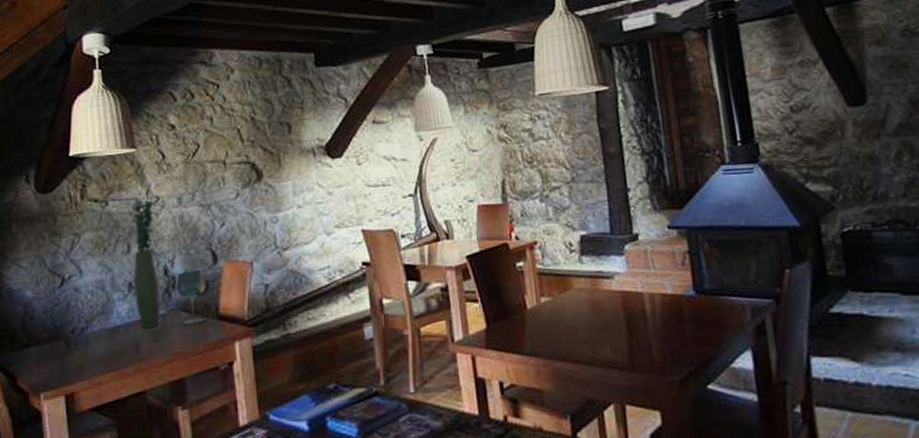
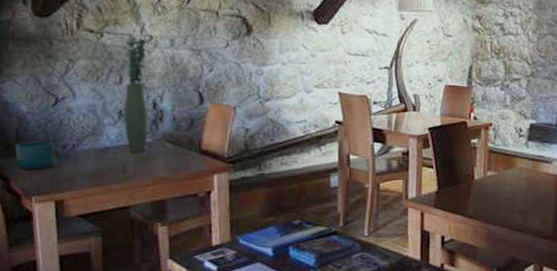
cup: none [21,327,71,364] -> present [15,141,62,171]
wine glass: present [176,269,206,325] -> none [163,107,191,155]

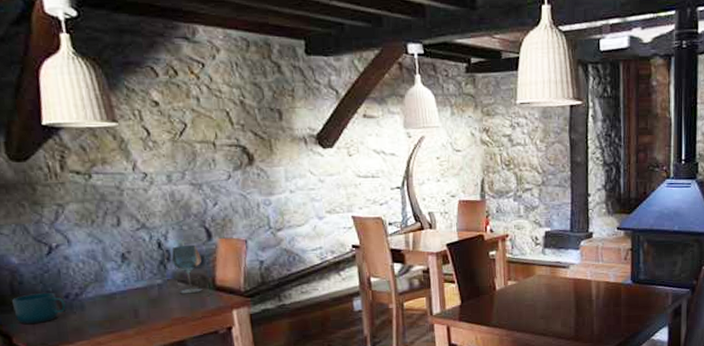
vase: present [124,31,148,154] -> none [118,170,156,297]
wine glass: none [163,107,191,155] -> present [171,244,203,294]

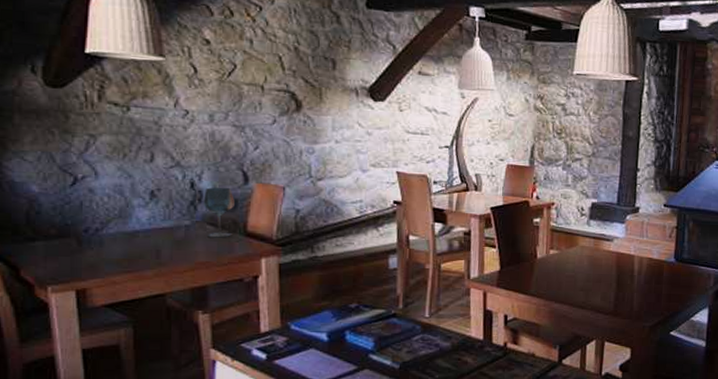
cup: present [11,292,66,325] -> none [25,224,84,257]

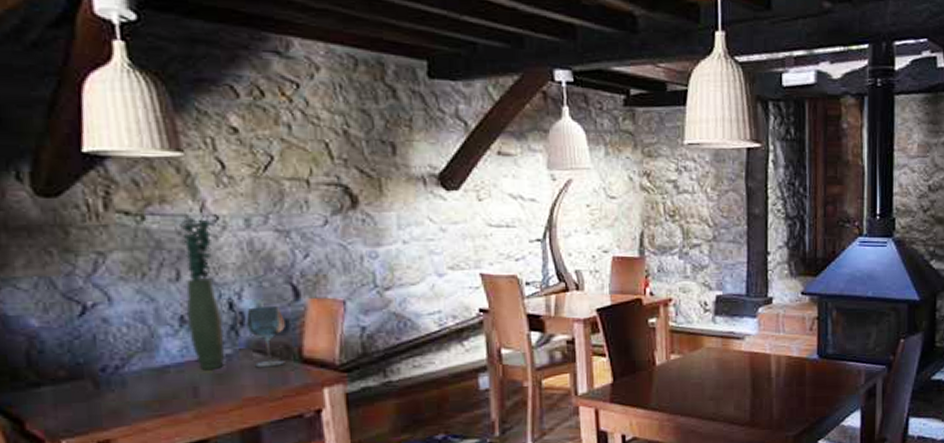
vase: none [156,105,185,238] -> present [180,211,225,371]

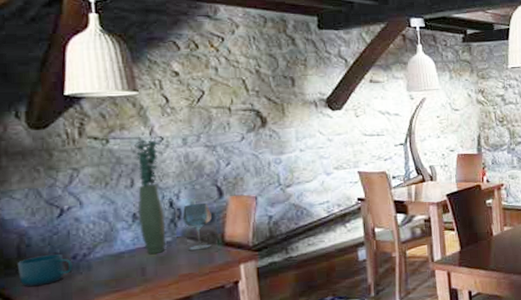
cup: none [26,364,102,406] -> present [17,253,73,287]

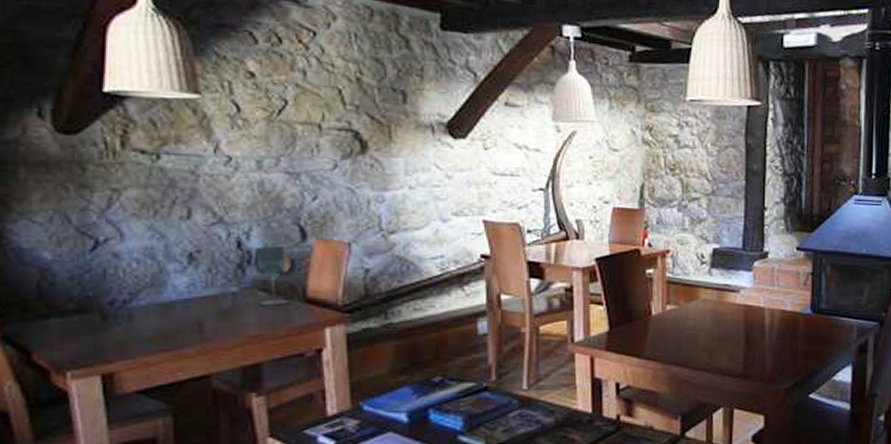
cup: present [17,253,73,287] -> none [36,297,109,337]
vase: present [135,135,166,255] -> none [194,151,231,308]

